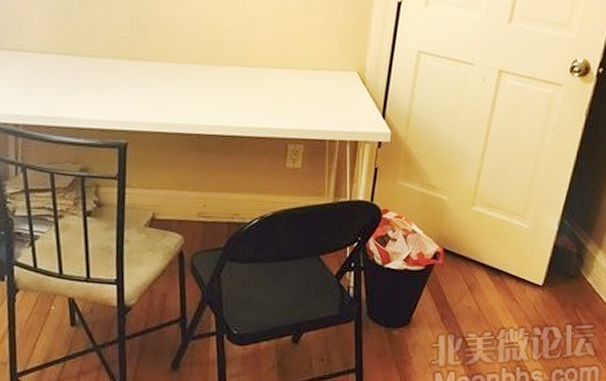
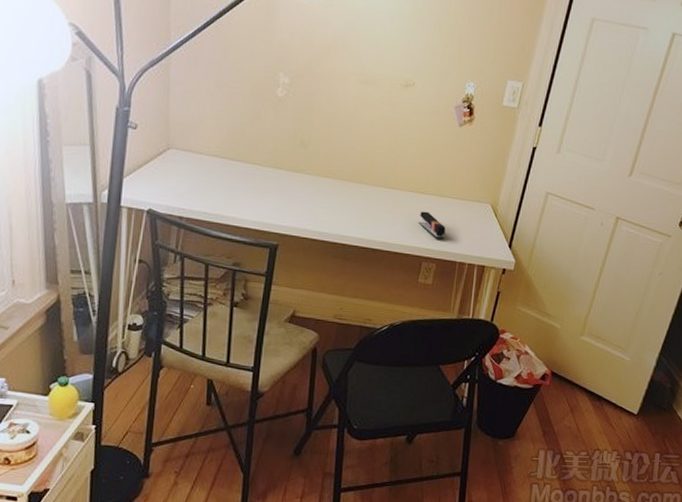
stapler: none [279,88,310,117] -> present [418,211,446,240]

